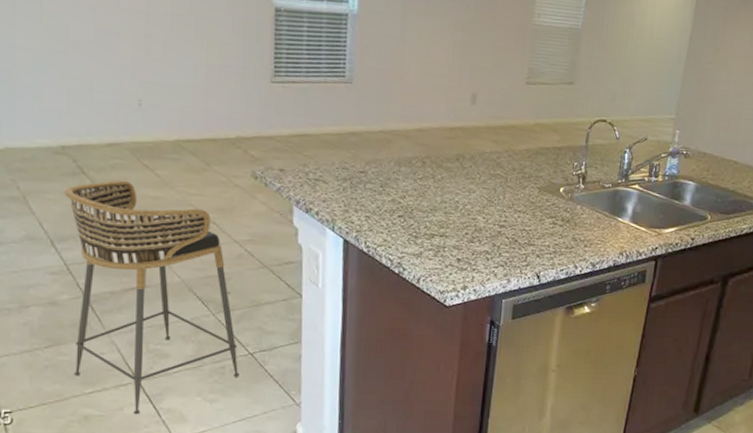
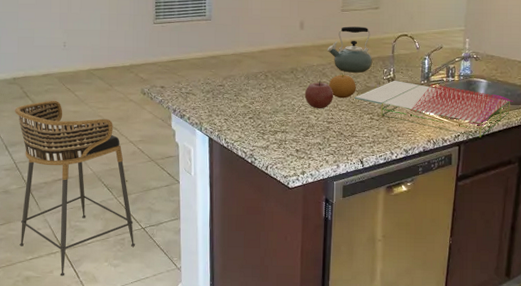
fruit: none [472,172,509,208] -> present [304,80,333,108]
fruit: none [503,165,538,197] -> present [328,74,356,98]
kettle: none [504,104,562,166] -> present [327,26,373,73]
dish rack: none [534,176,723,251] -> present [354,80,513,137]

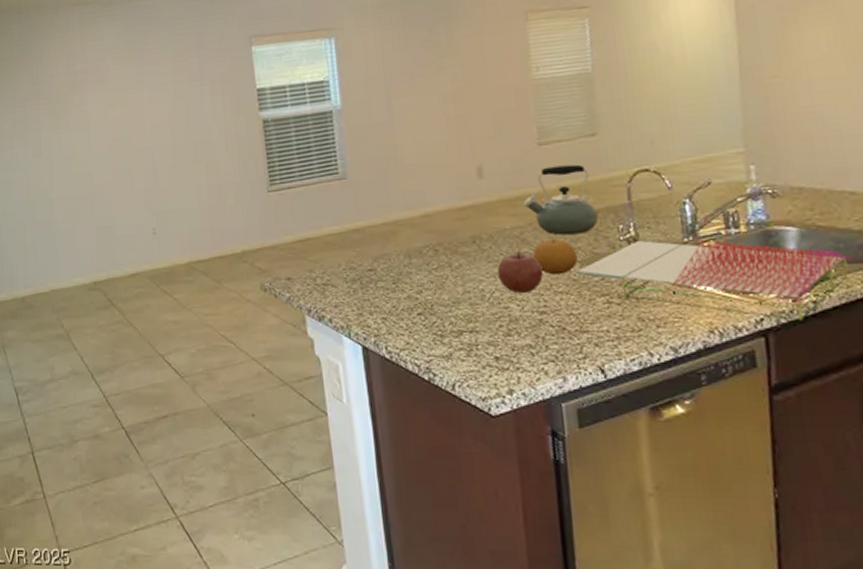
bar stool: present [15,100,135,277] -> none [99,307,274,555]

